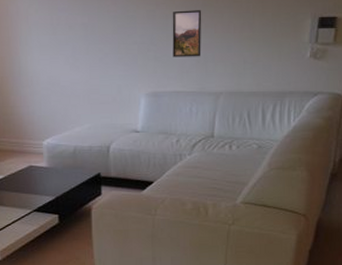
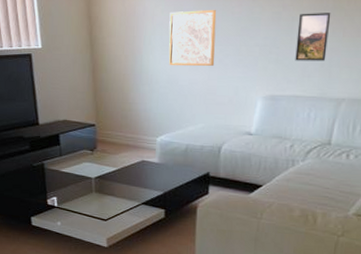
wall art: none [44,8,95,67] -> present [168,9,217,66]

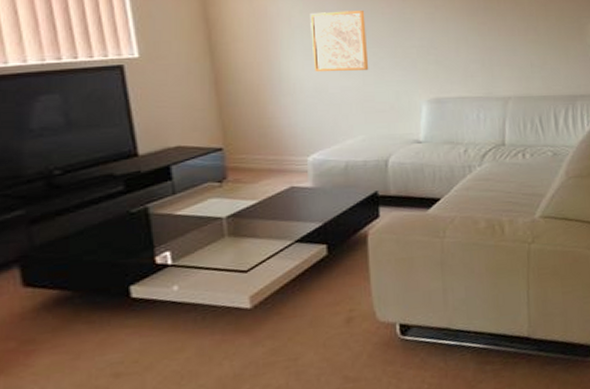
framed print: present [295,13,331,61] -> none [452,13,486,61]

